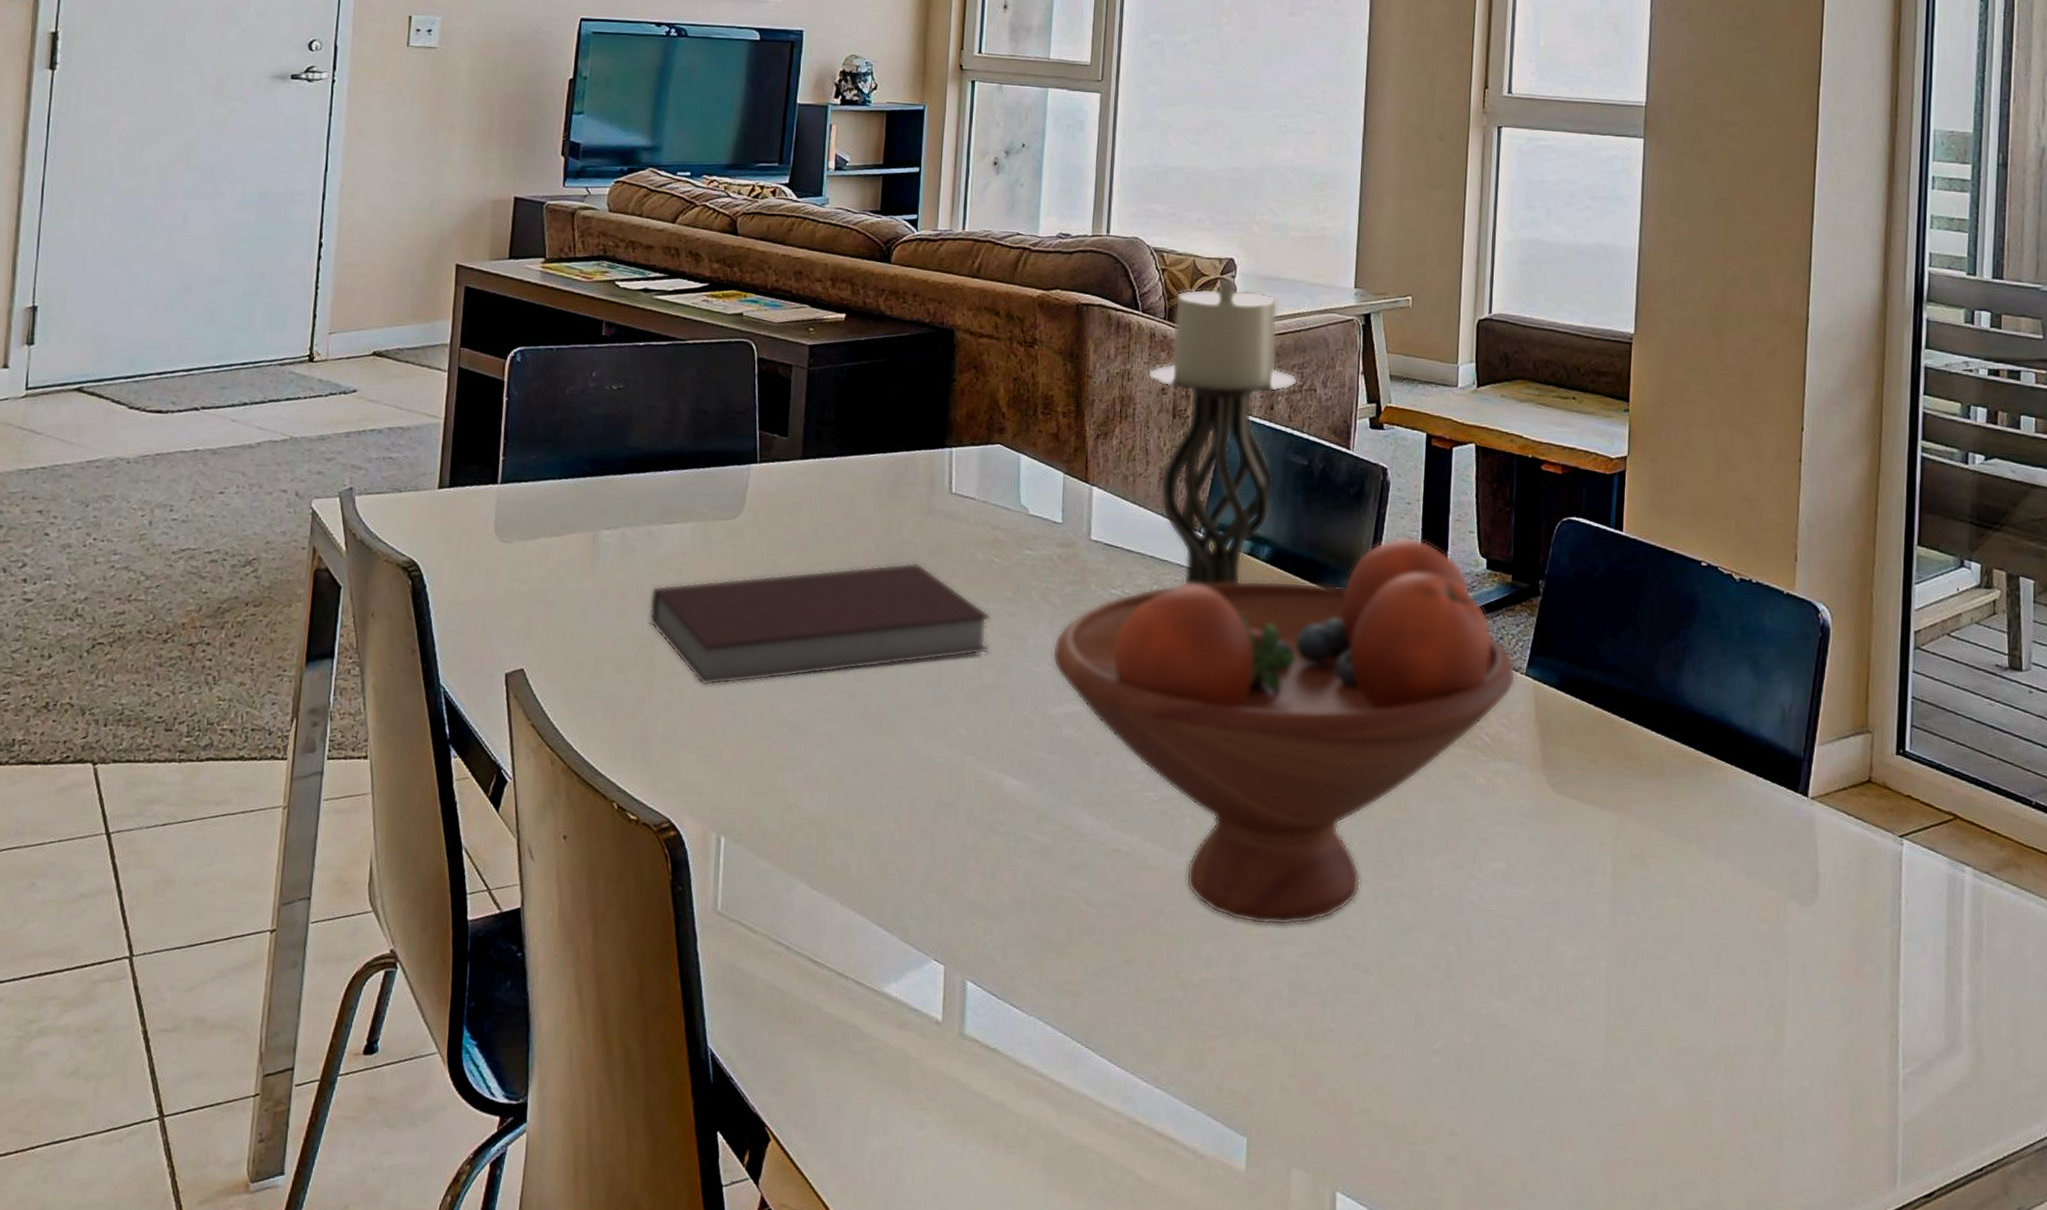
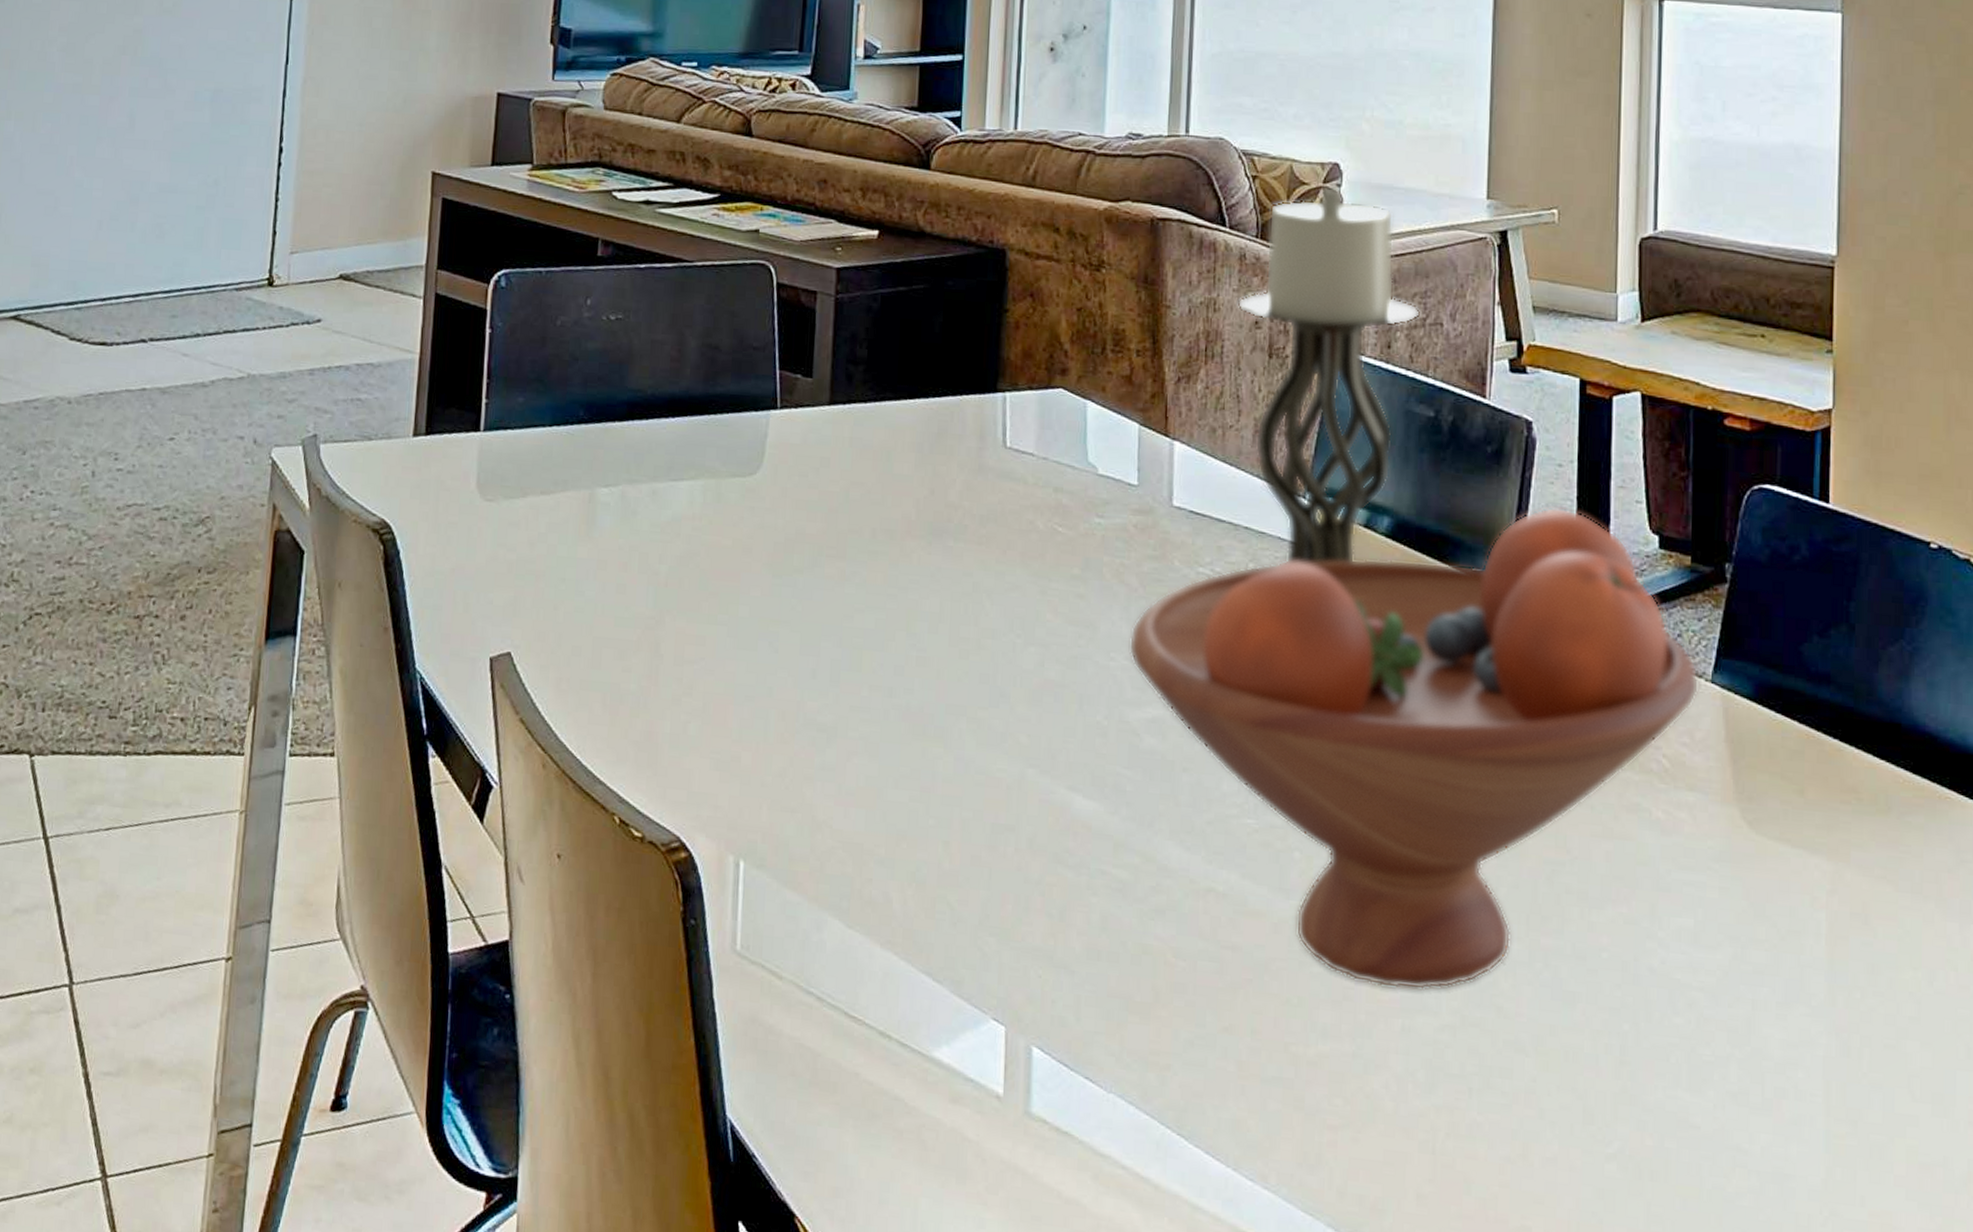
notebook: present [649,562,991,686] -> none [654,531,1054,677]

